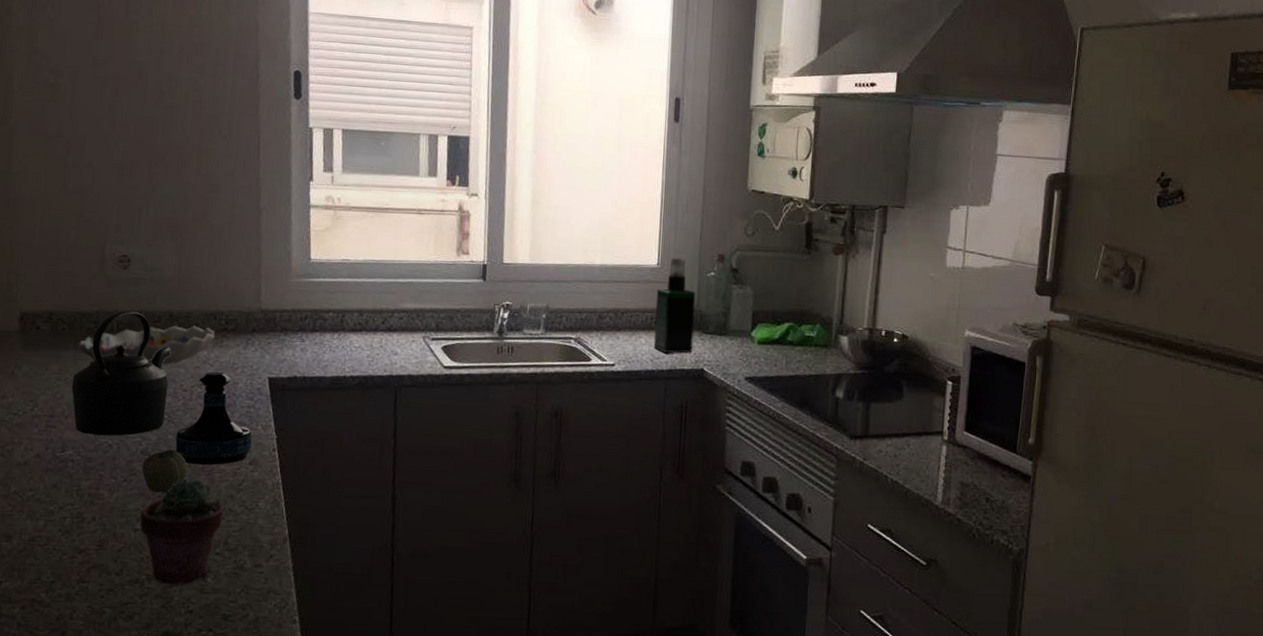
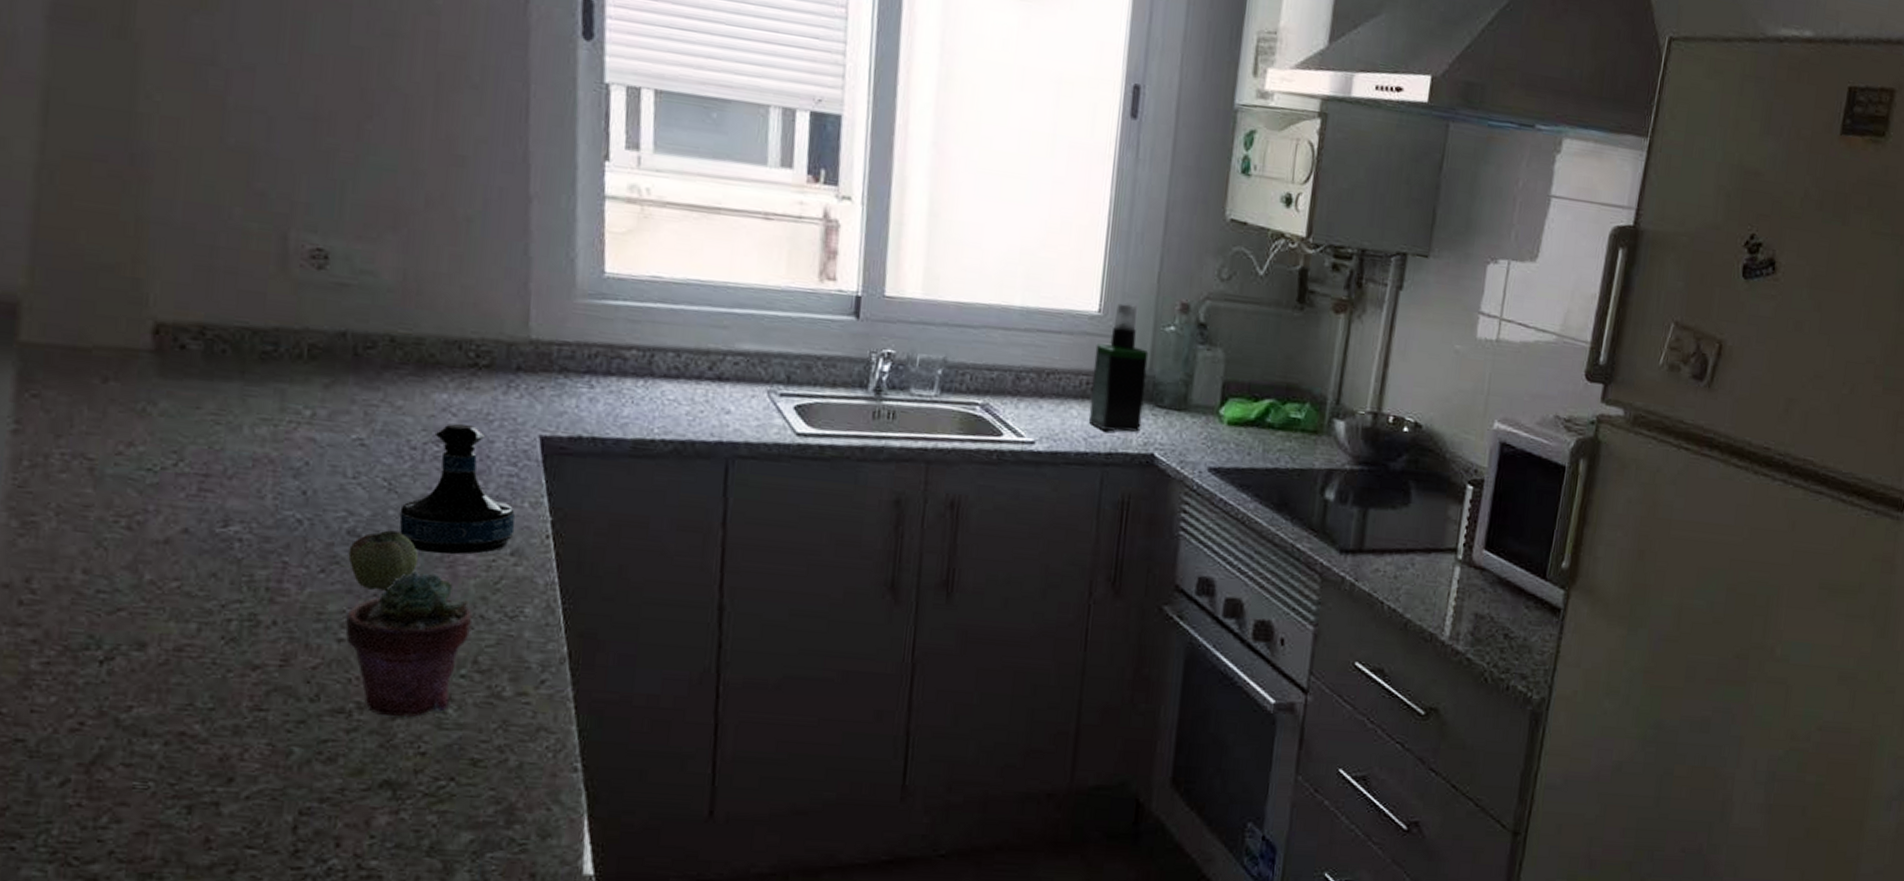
kettle: present [71,310,171,436] -> none [237,329,393,508]
decorative bowl: present [77,326,215,365] -> none [246,355,460,411]

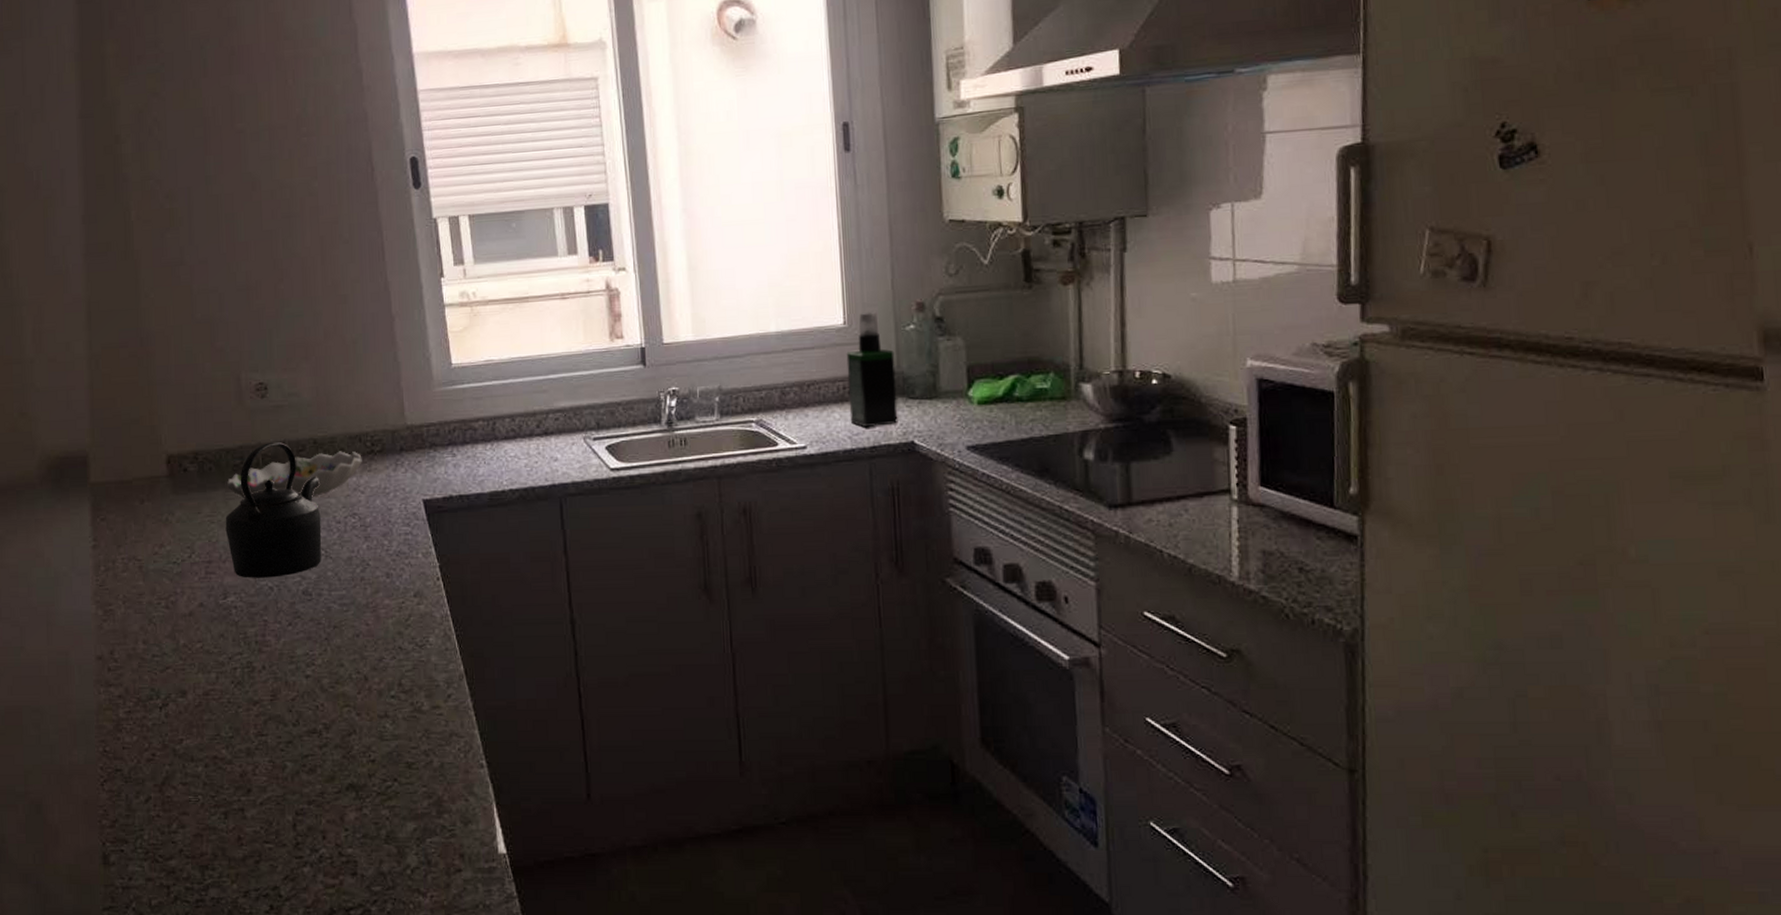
kettle: none [237,329,393,508] -> present [225,441,322,578]
decorative bowl: none [246,355,460,411] -> present [226,451,362,498]
potted succulent: present [345,571,472,717] -> none [309,617,394,733]
apple: present [348,530,418,591] -> none [305,587,351,635]
tequila bottle: present [399,423,515,555] -> none [335,498,415,602]

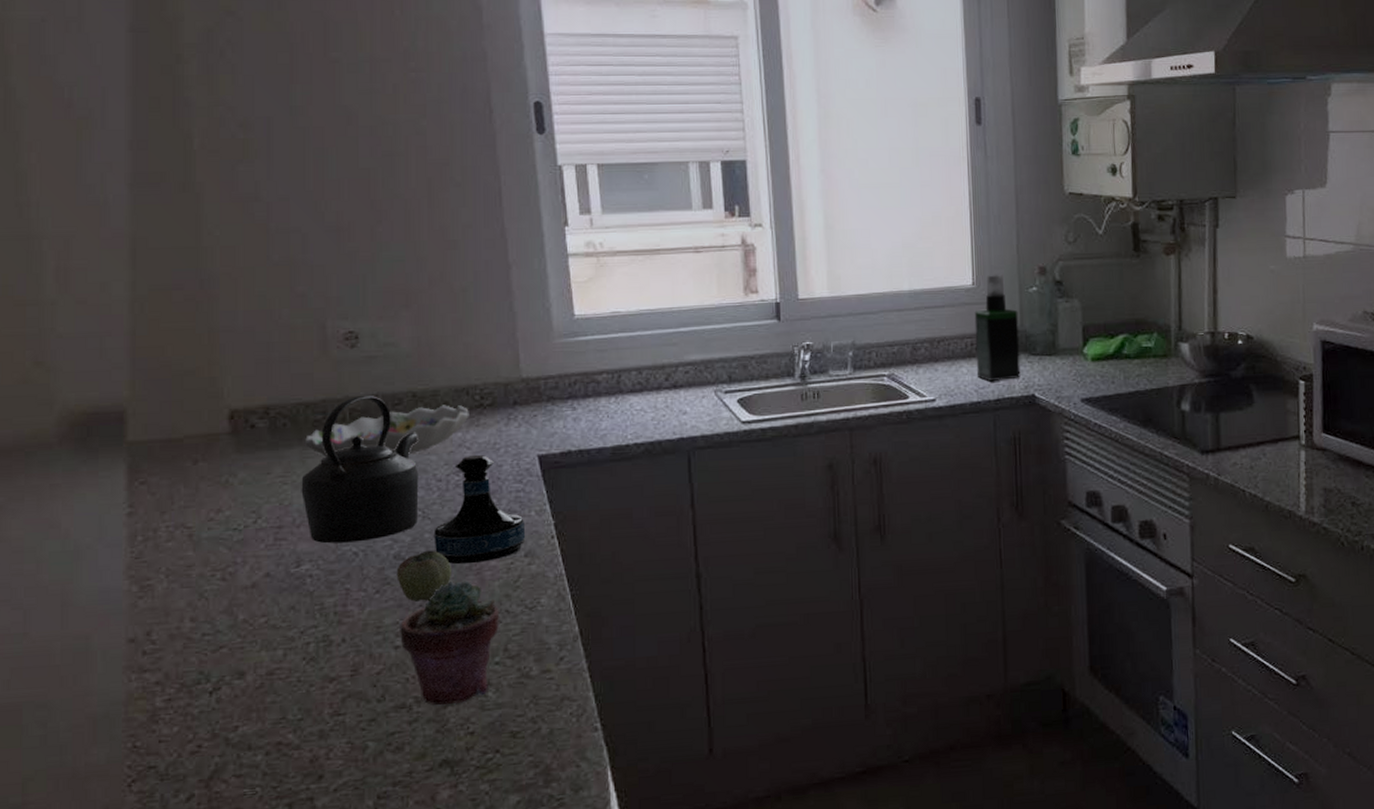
apple: none [305,587,351,635] -> present [396,550,451,602]
potted succulent: none [309,617,394,733] -> present [400,581,499,706]
tequila bottle: none [335,498,415,602] -> present [433,454,526,565]

